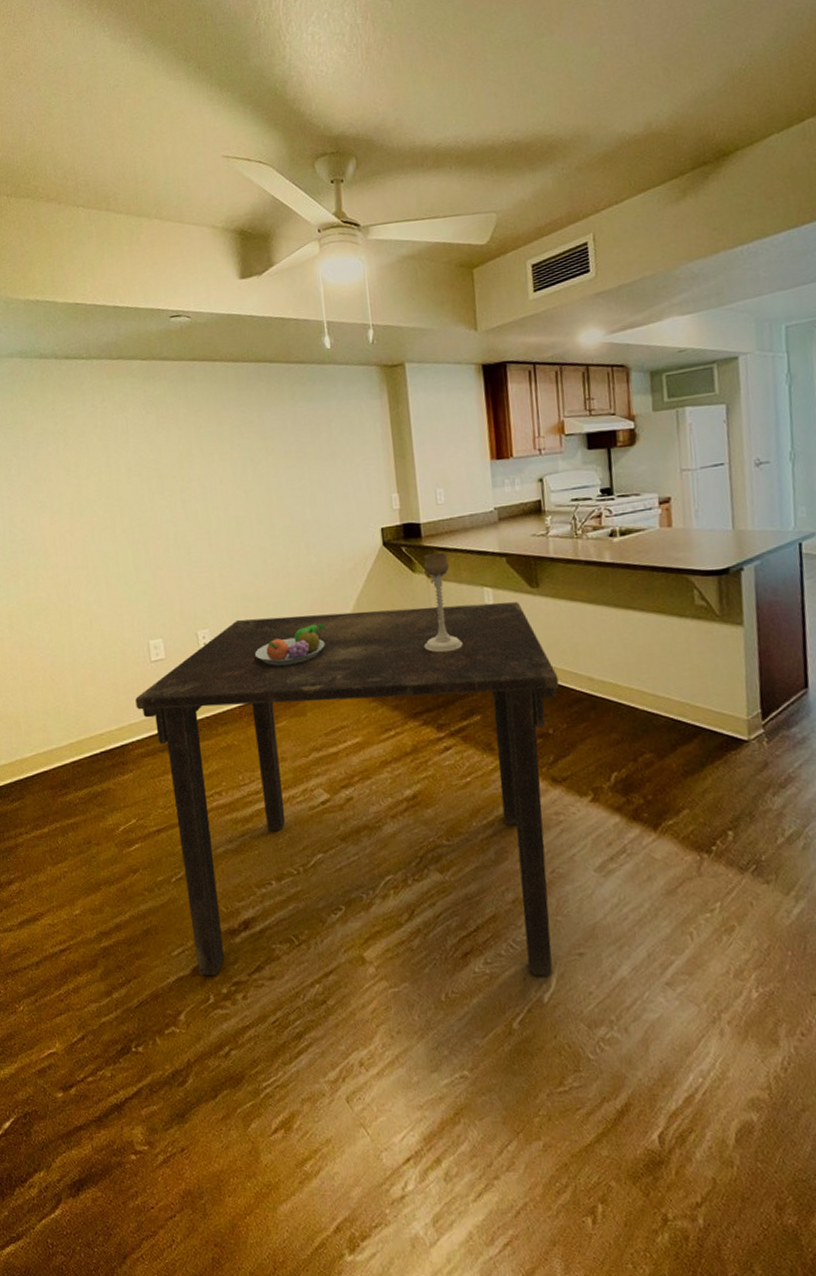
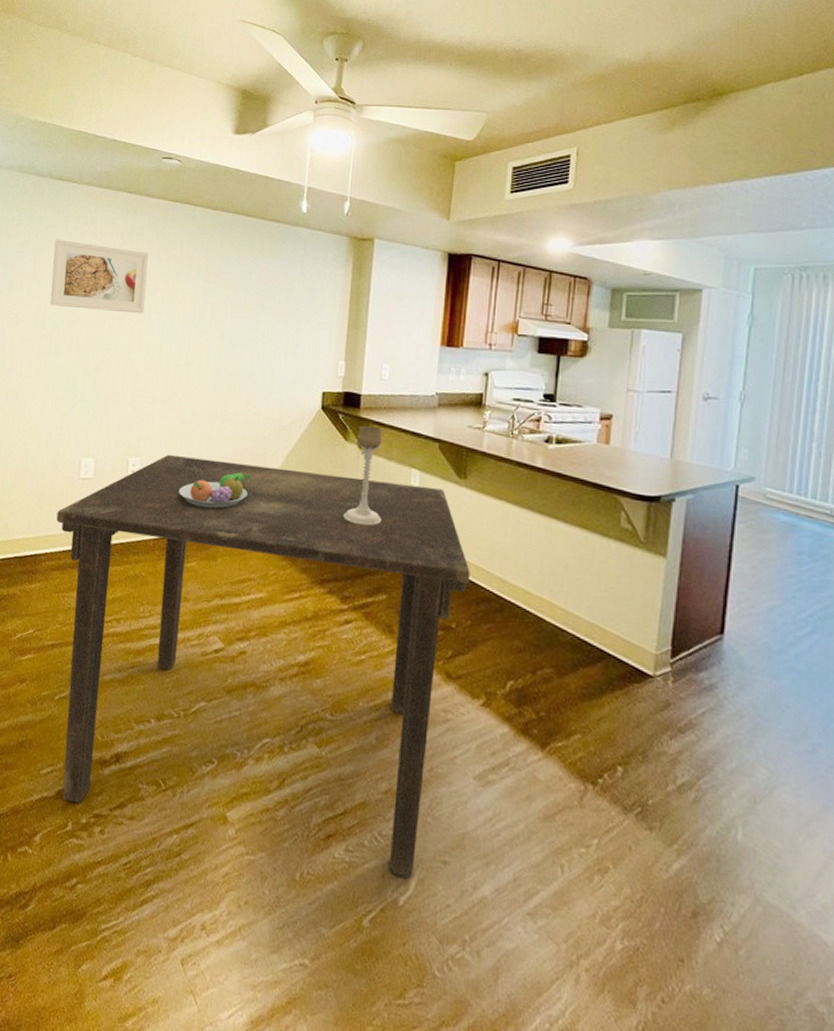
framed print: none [75,418,184,492] -> present [50,239,149,314]

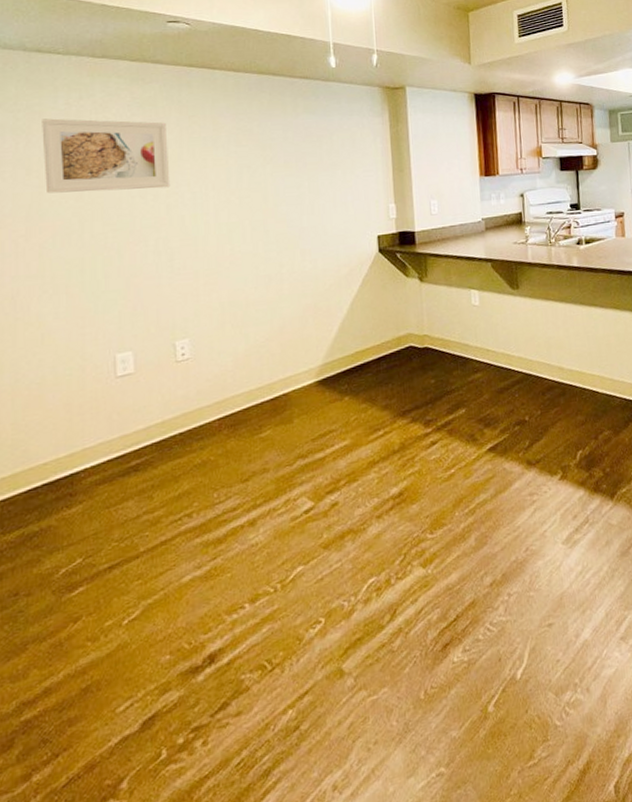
dining table: present [56,454,470,878] -> none [93,302,535,729]
fruit bowl: present [179,472,251,509] -> none [240,328,317,374]
candle holder: present [343,425,383,526] -> none [414,258,451,352]

